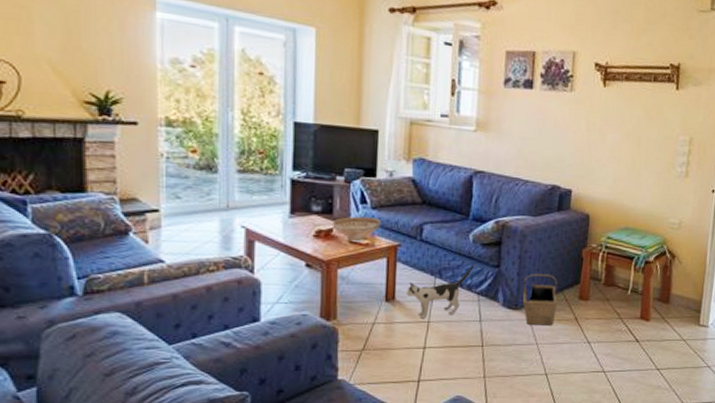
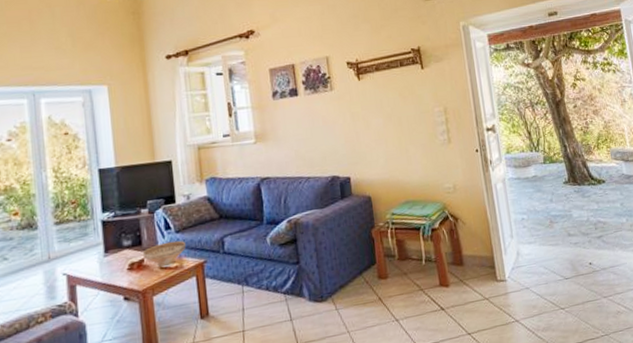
cat: present [405,265,475,319] -> none [218,266,277,329]
basket: present [523,273,558,326] -> none [323,260,360,315]

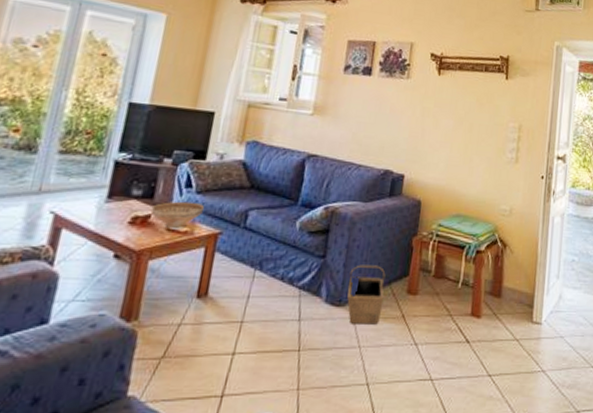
basket: none [323,260,360,315] -> present [347,264,386,325]

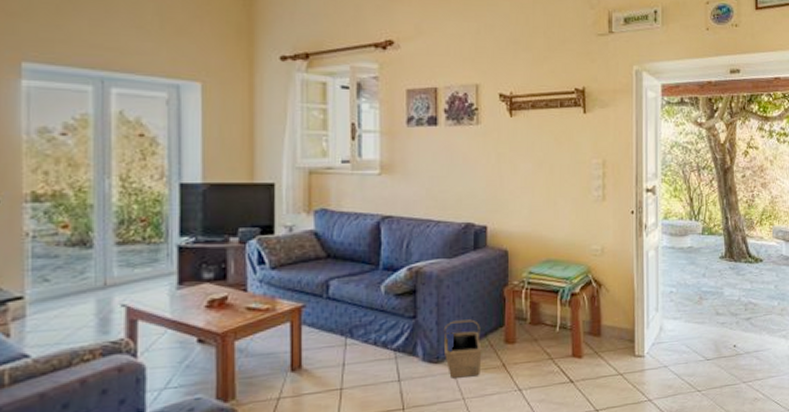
decorative bowl: present [151,201,205,228] -> none [226,278,283,307]

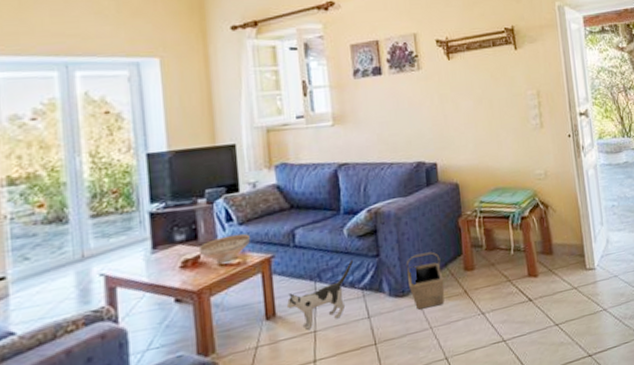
decorative bowl: none [226,278,283,307] -> present [198,233,251,263]
cat: none [313,319,389,386] -> present [286,260,354,330]

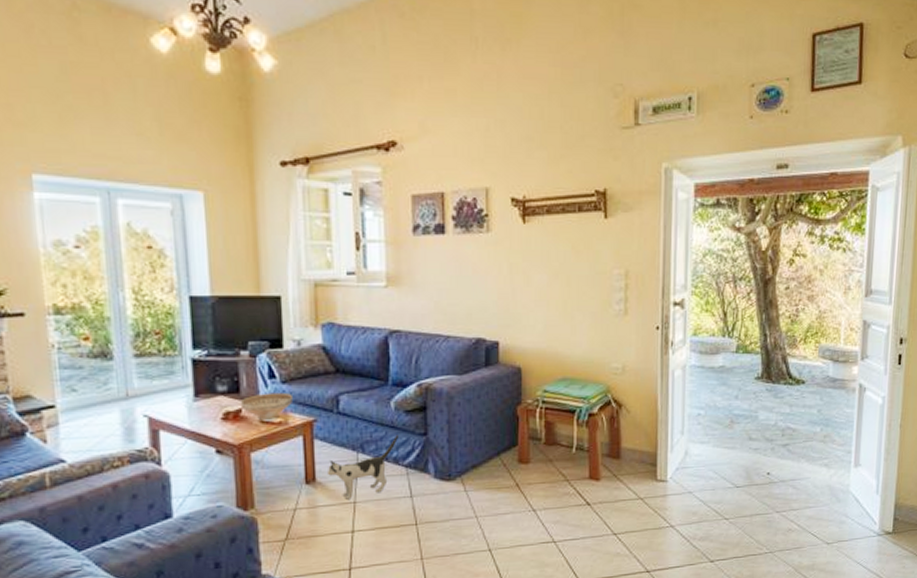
basket: present [406,251,445,310] -> none [455,438,495,496]

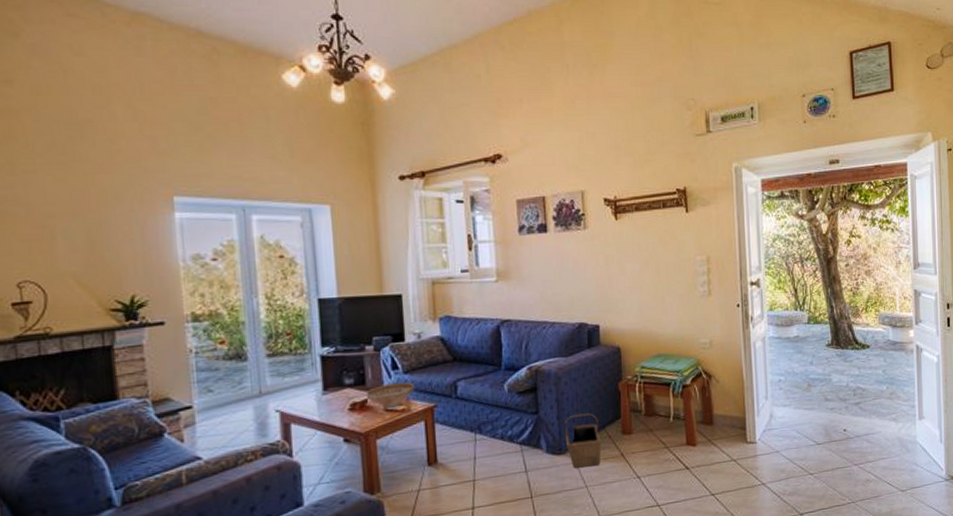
cat: present [326,435,400,499] -> none [447,415,513,478]
basket: none [455,438,495,496] -> present [564,413,601,468]

